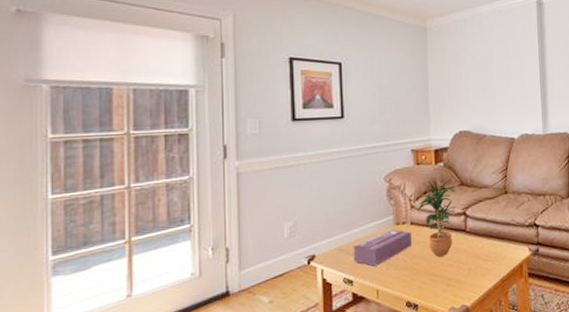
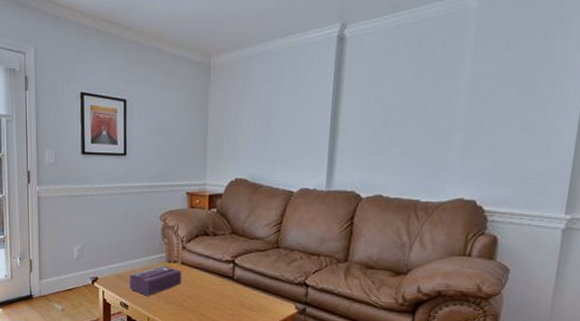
potted plant: present [418,179,457,257] -> none [189,225,226,298]

